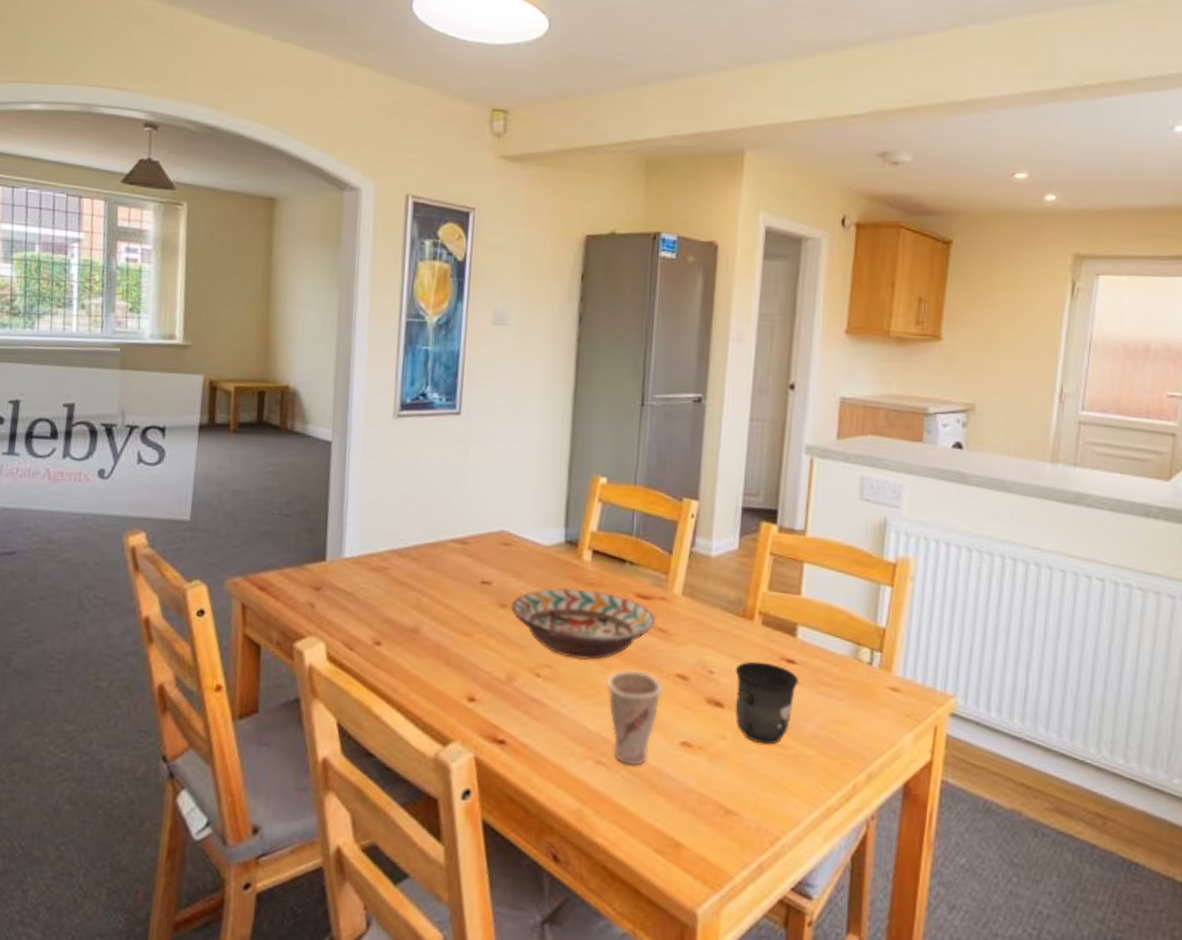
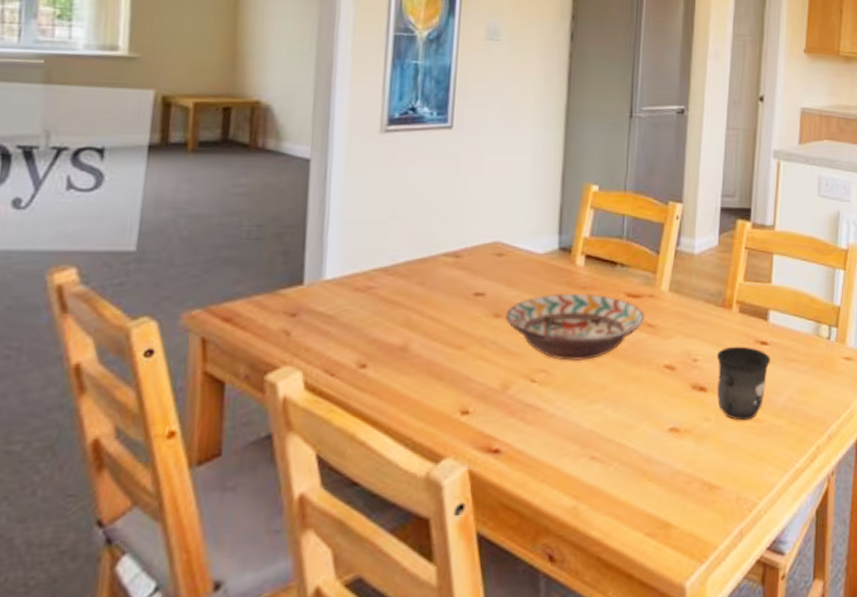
cup: present [606,669,664,766] -> none [599,365,654,457]

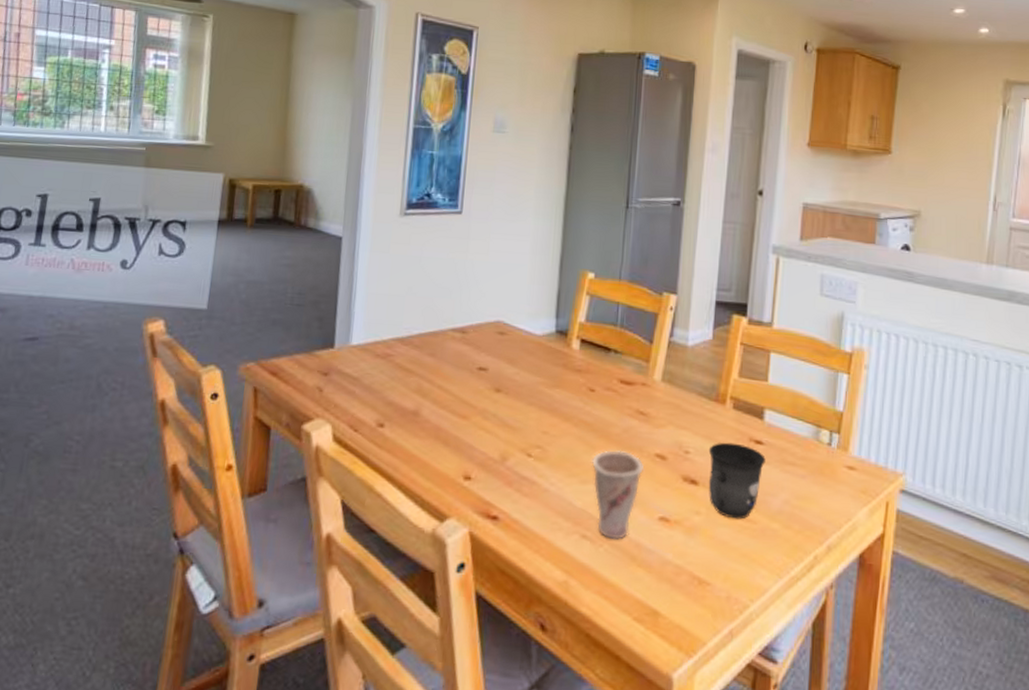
decorative bowl: present [505,293,646,361] -> none [505,374,638,441]
cup: none [599,365,654,457] -> present [591,450,645,540]

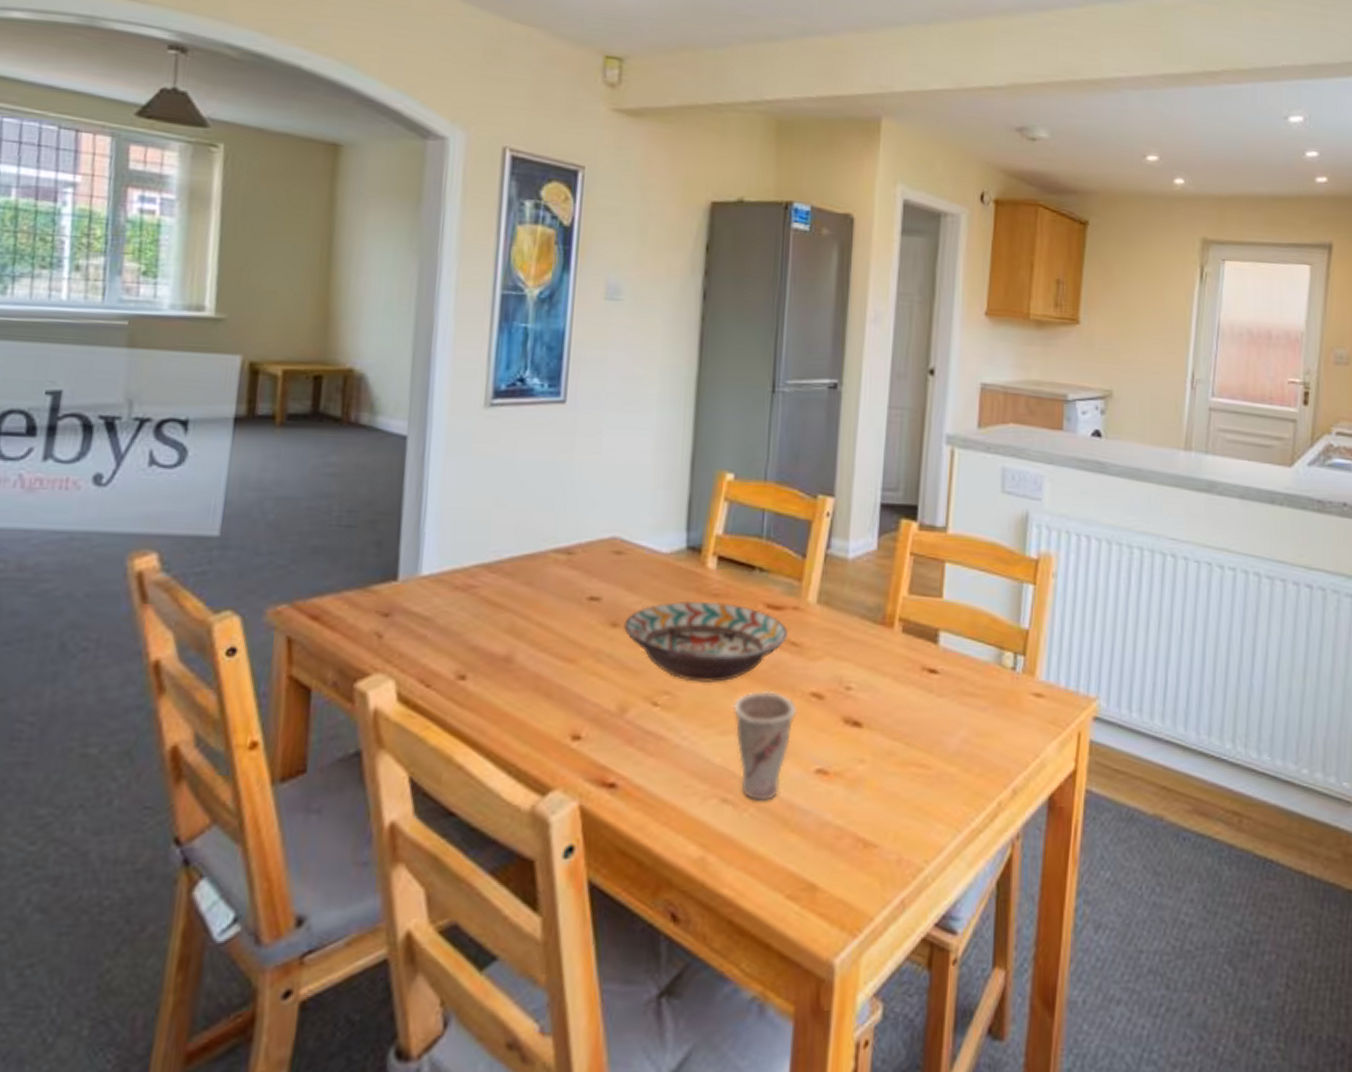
decorative bowl: none [505,374,638,441] -> present [624,600,789,682]
mug: present [708,442,766,519] -> none [874,673,941,765]

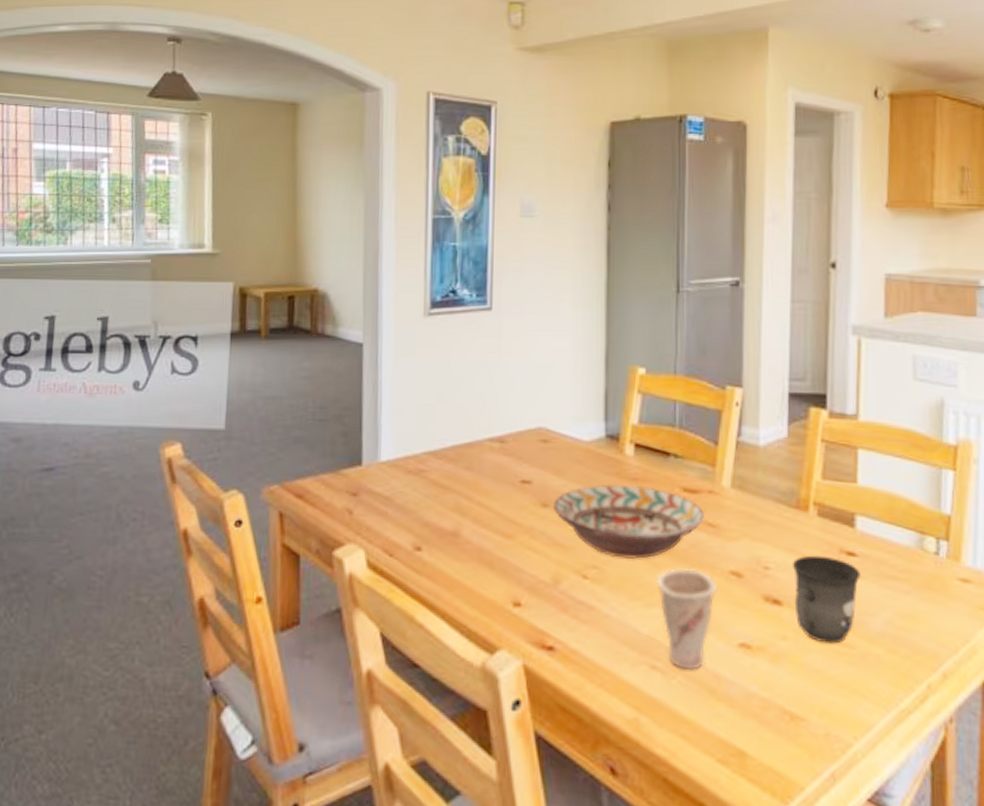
mug: none [874,673,941,765] -> present [792,555,861,644]

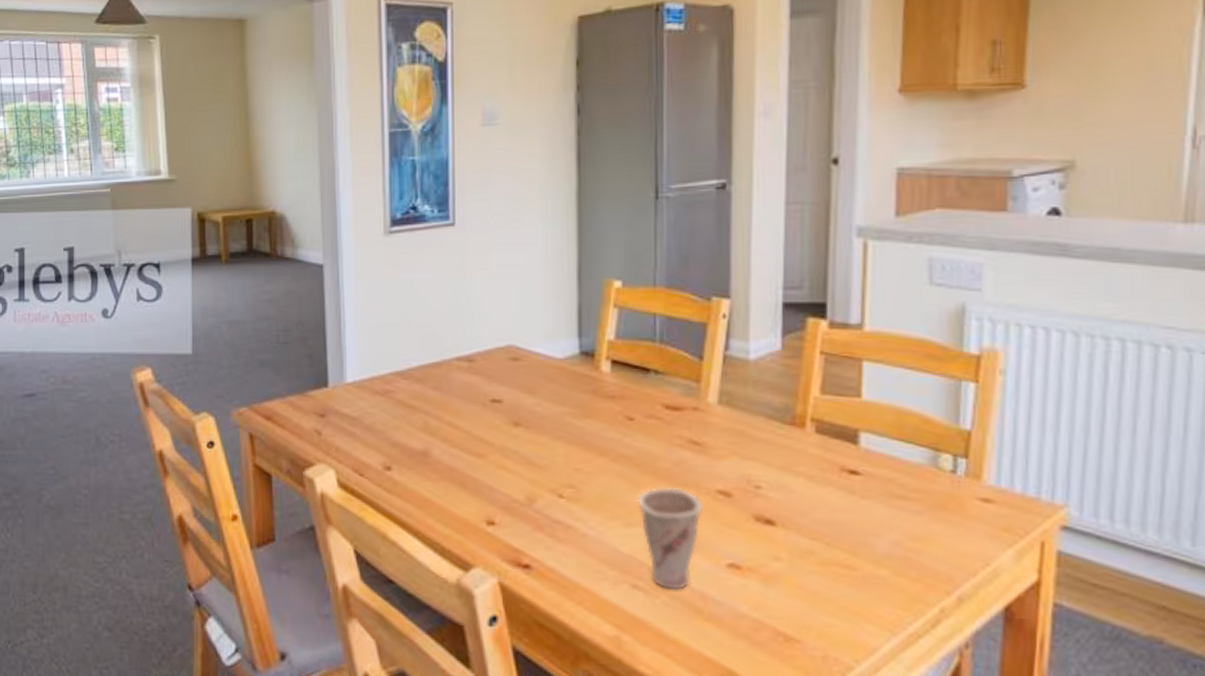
decorative bowl: present [553,484,706,559] -> none [526,402,690,478]
mug: present [792,555,861,644] -> none [786,473,865,565]

